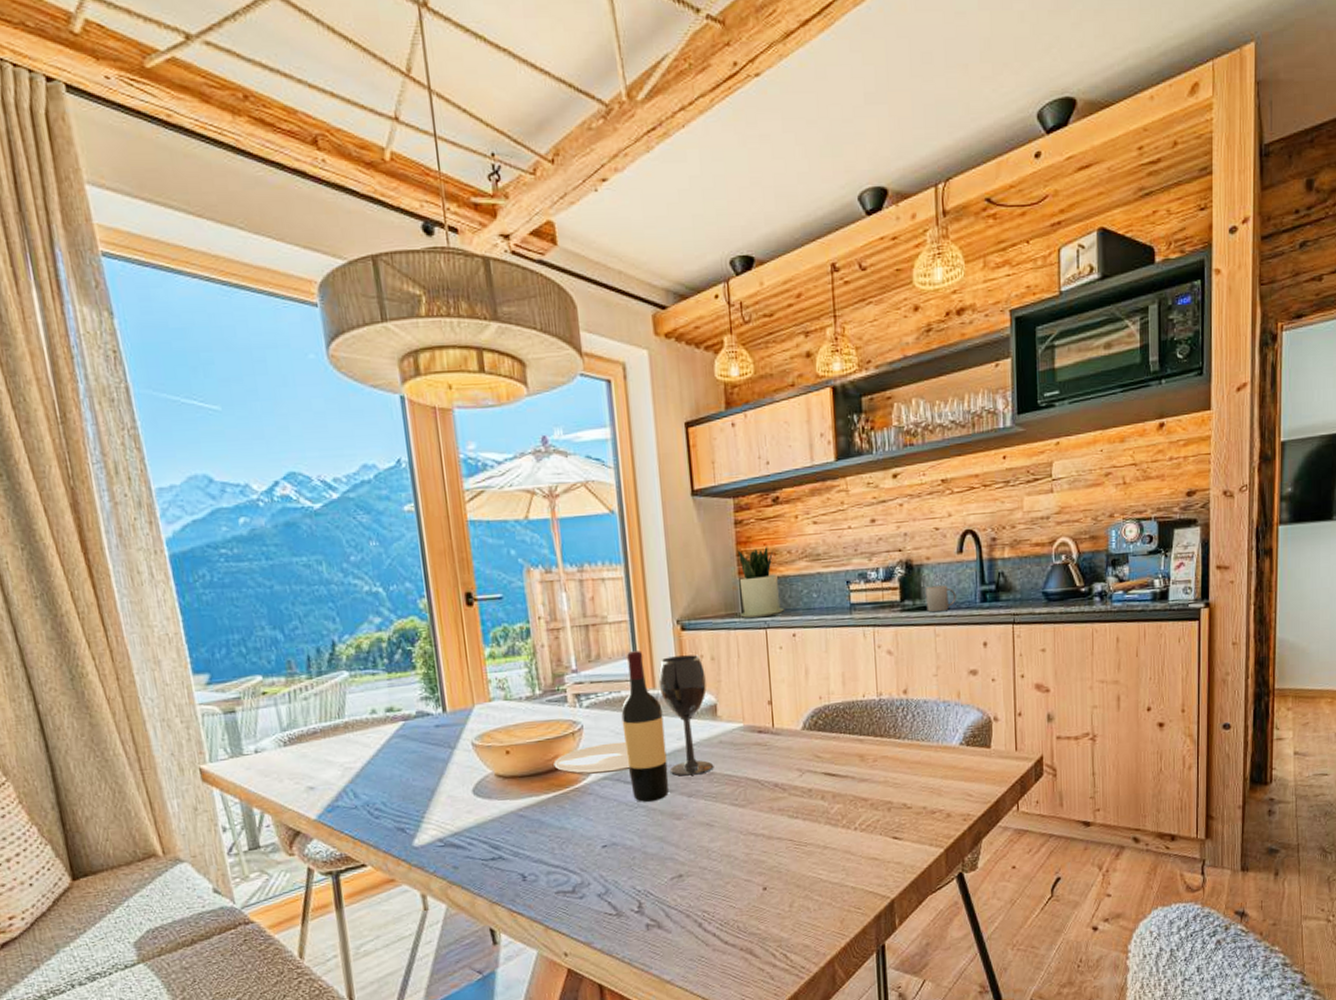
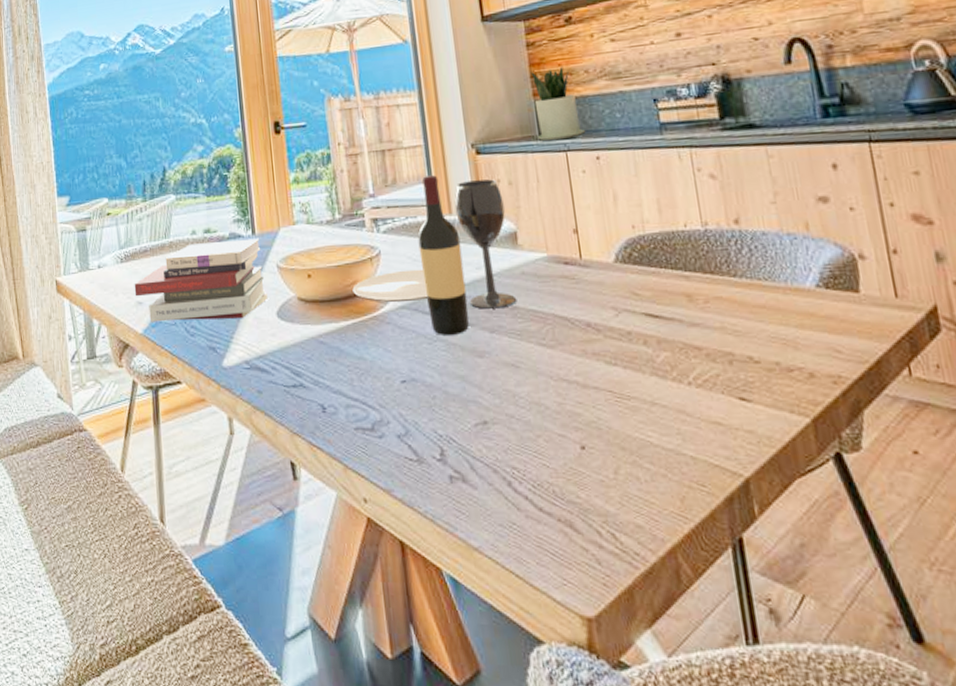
books: none [302,716,462,807] -> present [134,238,268,322]
mug: present [926,585,956,613] -> none [750,100,790,131]

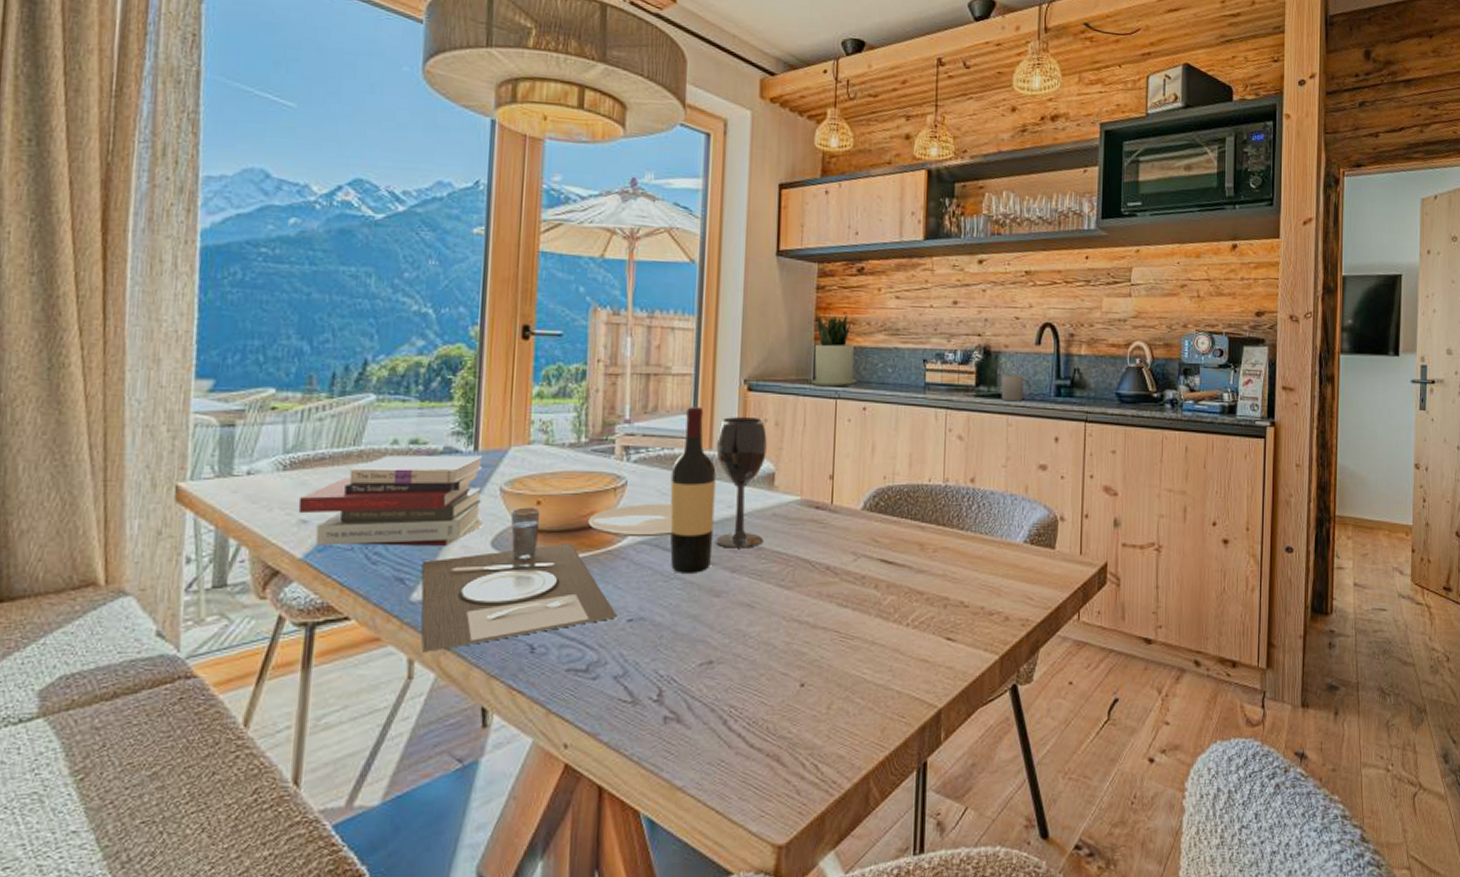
place setting: none [228,280,391,411] -> present [421,507,617,652]
mug: none [750,100,790,131] -> present [1001,374,1031,402]

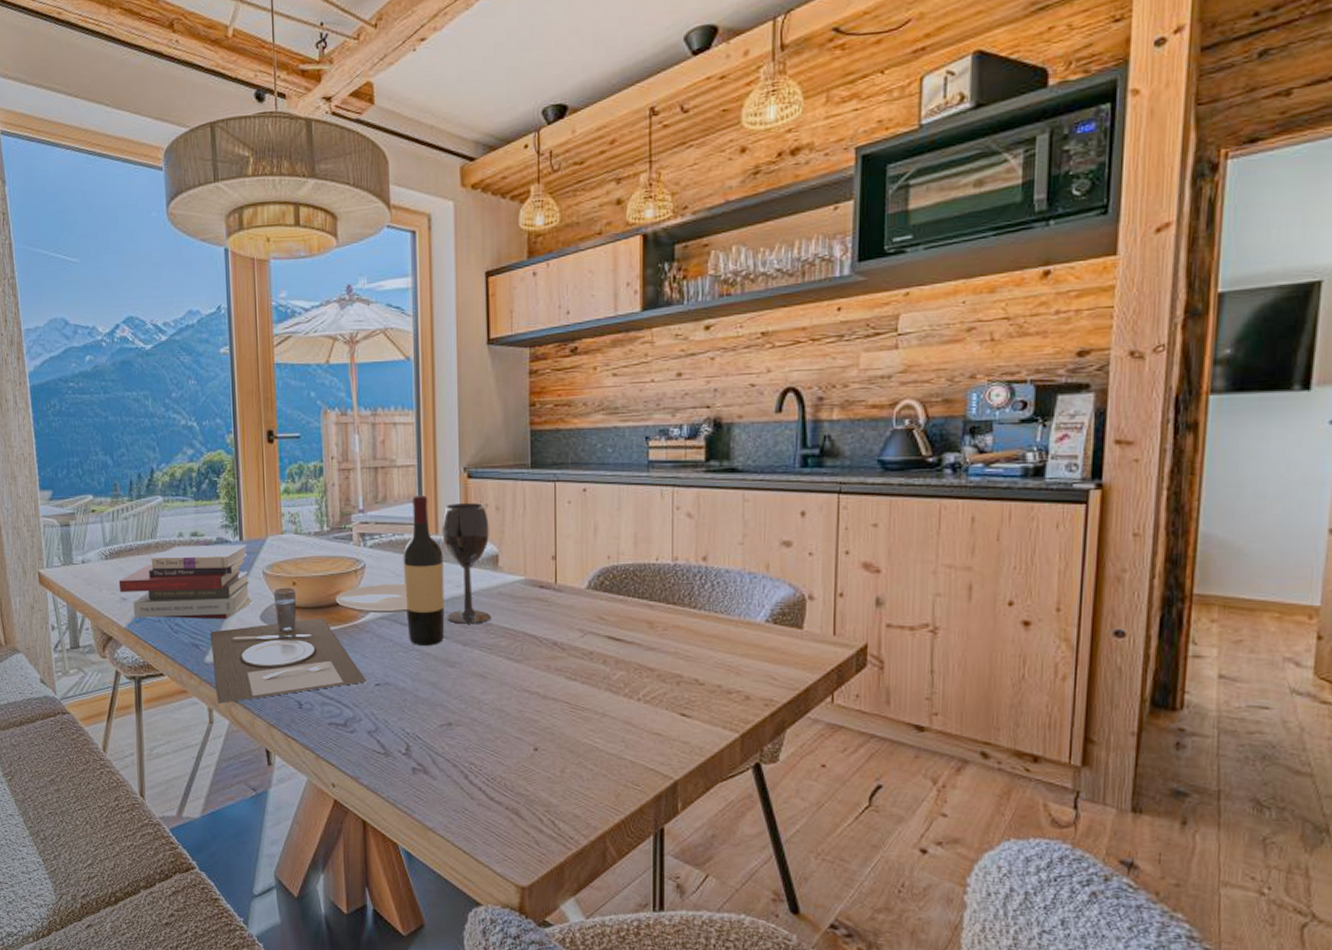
planter: present [811,314,858,387] -> none [529,397,577,471]
mug: present [1001,374,1031,402] -> none [735,446,771,475]

